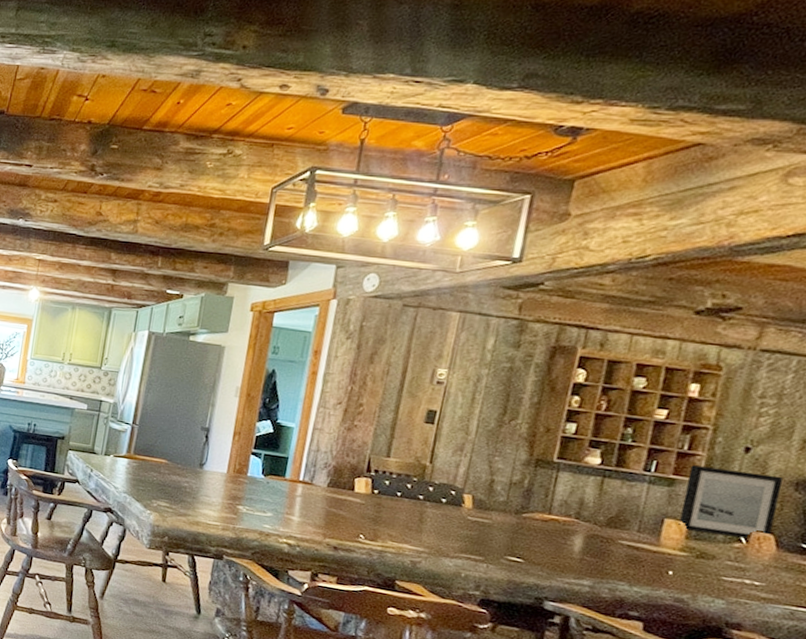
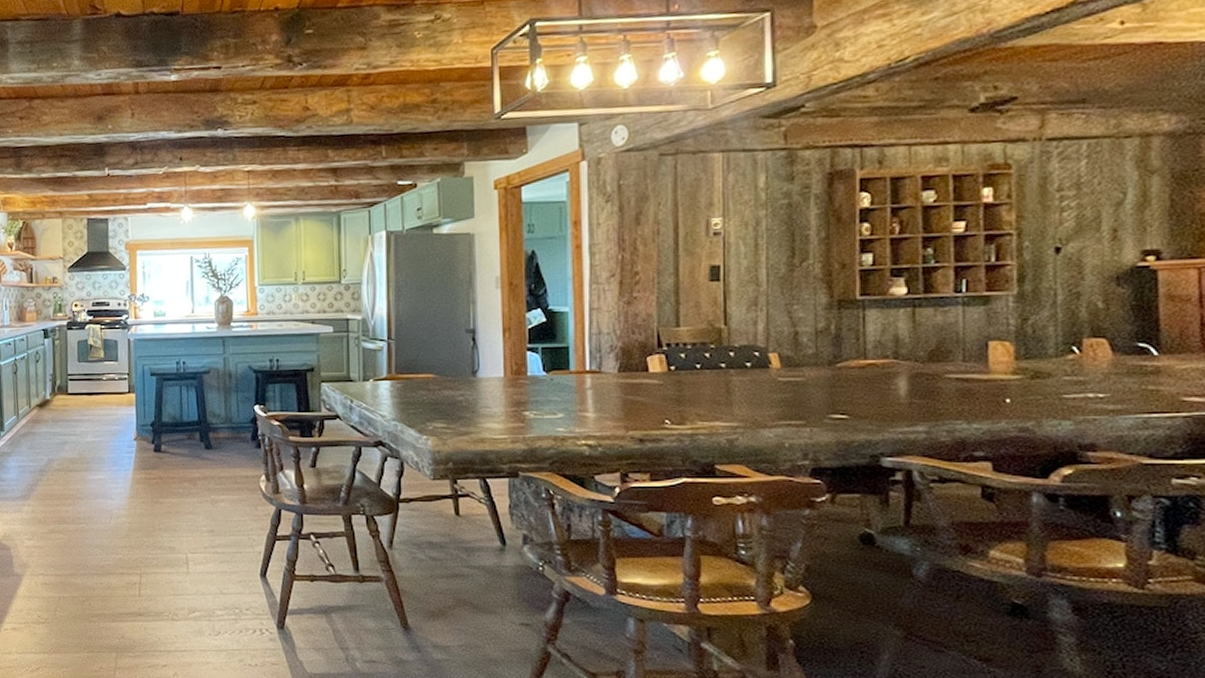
wall art: present [678,465,783,539] -> none [1002,273,1104,350]

